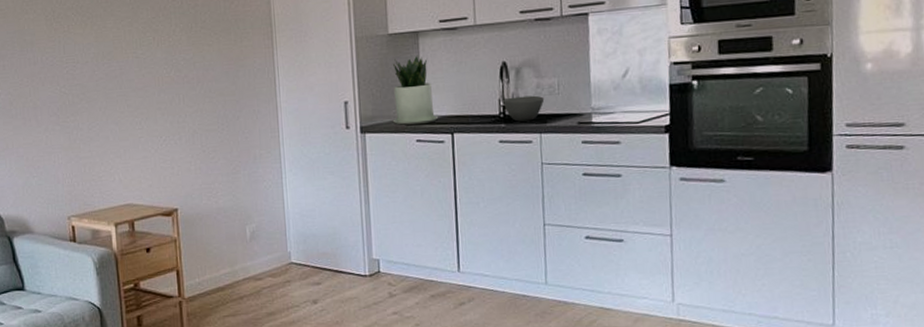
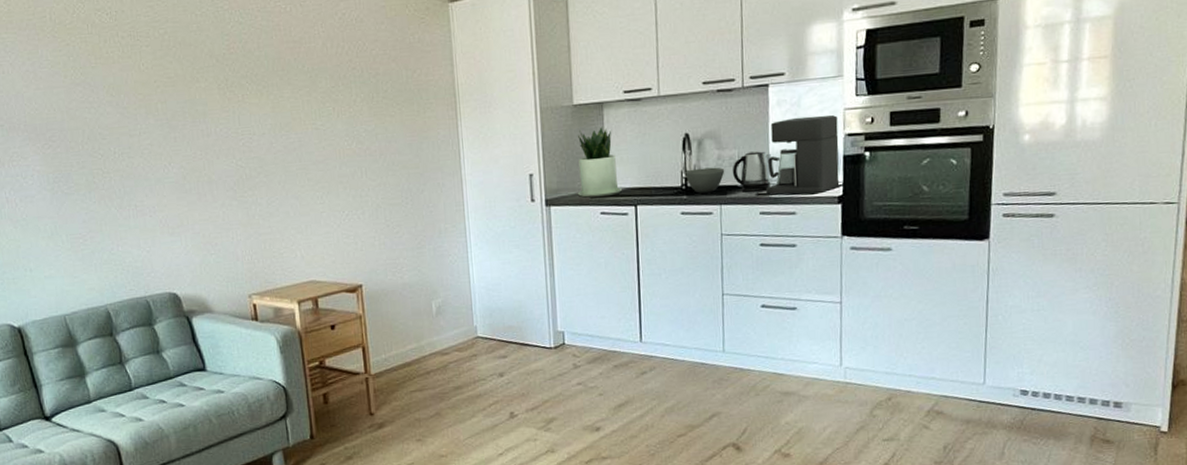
kettle: none [551,79,593,122] -> present [732,151,771,193]
coffee maker: none [588,43,667,124] -> present [766,115,840,195]

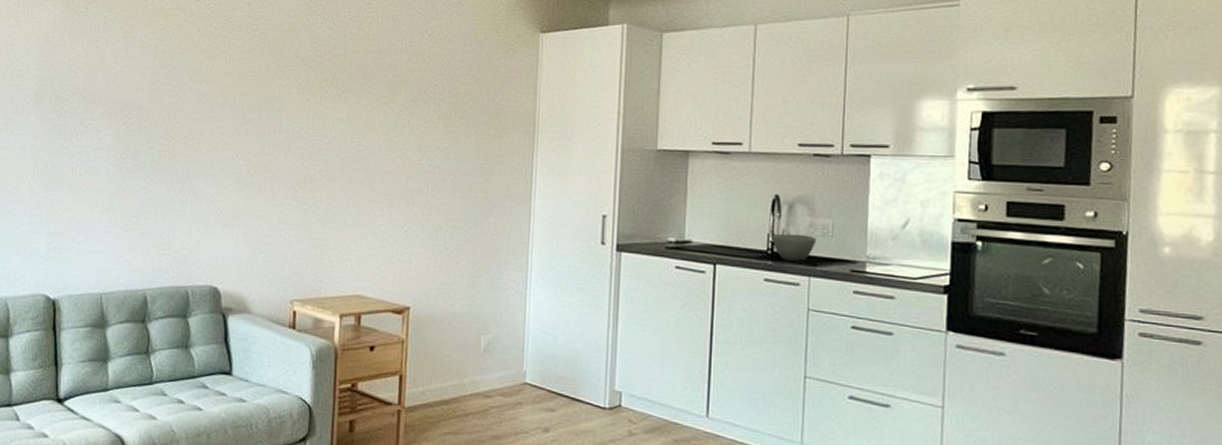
planter: present [577,127,622,199] -> none [652,177,701,251]
kettle: present [732,151,771,193] -> none [824,224,869,269]
coffee maker: present [766,115,840,195] -> none [862,193,947,280]

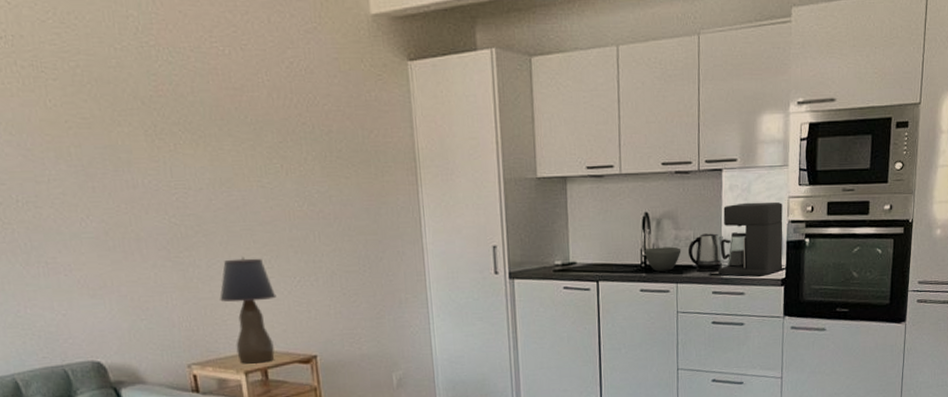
table lamp: none [331,202,383,308] -> present [220,256,277,364]
kettle: none [824,224,869,269] -> present [687,233,723,273]
coffee maker: none [862,193,947,280] -> present [718,202,783,277]

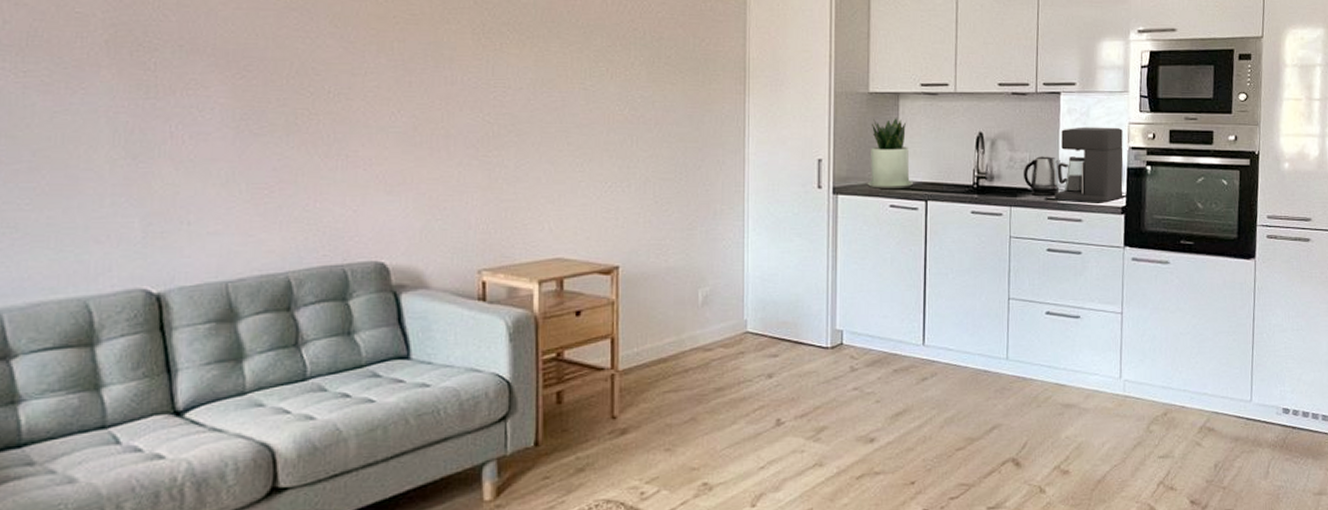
table lamp: present [220,256,277,364] -> none [523,158,584,272]
planter: none [540,202,584,273] -> present [867,118,913,190]
bowl: present [645,246,682,272] -> none [977,168,1016,193]

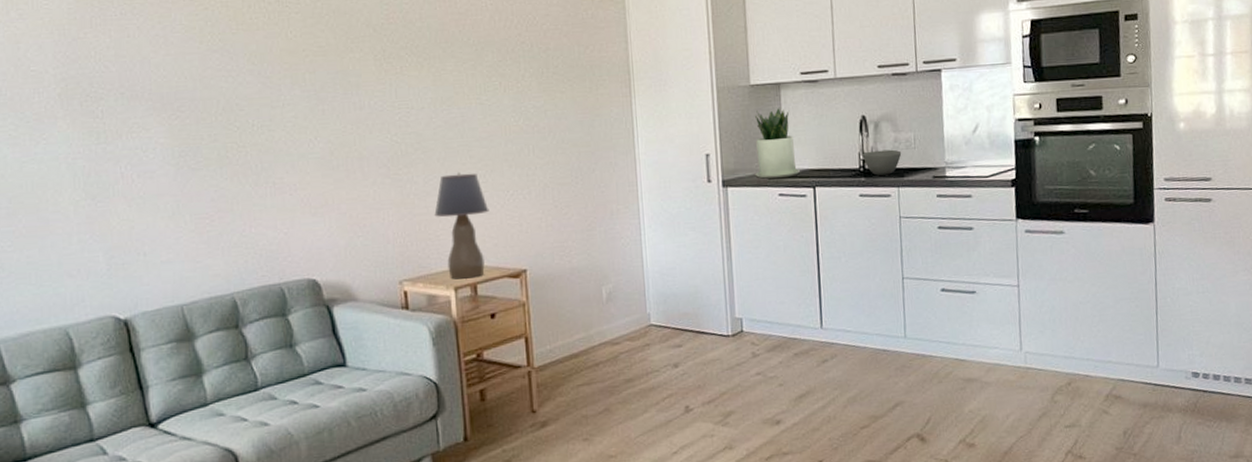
table lamp: none [523,158,584,272] -> present [434,171,489,280]
bowl: none [977,168,1016,193] -> present [863,149,902,176]
kettle: present [1023,156,1060,197] -> none [908,134,947,176]
coffee maker: present [1055,127,1123,203] -> none [942,100,1013,178]

